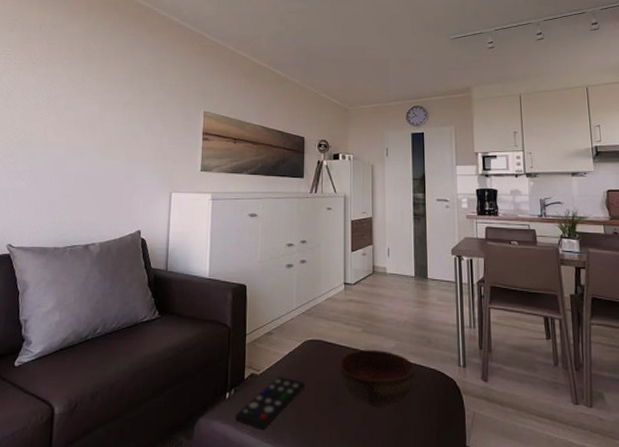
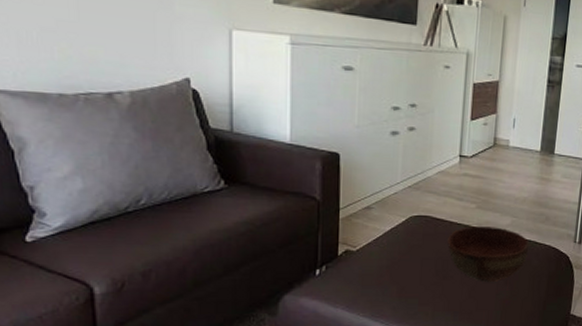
remote control: present [235,376,304,429] -> none [328,252,408,304]

